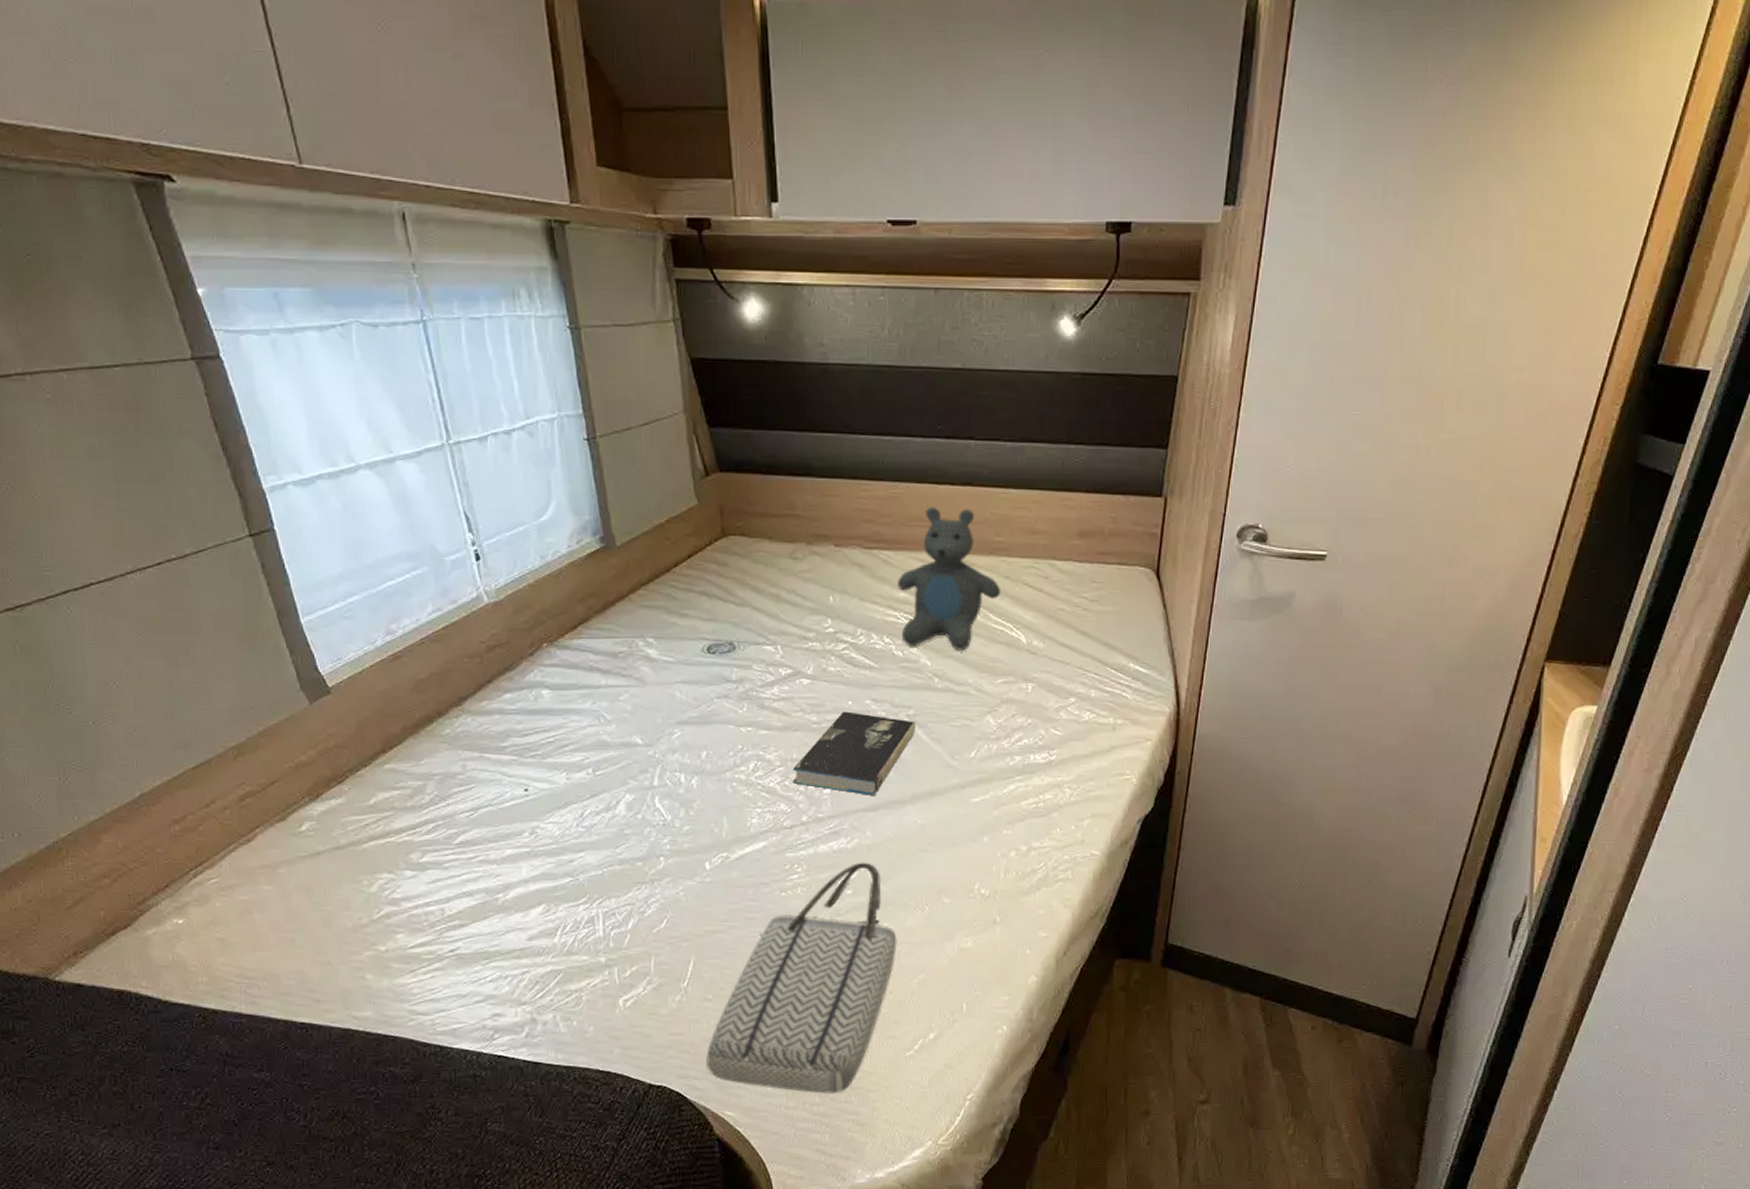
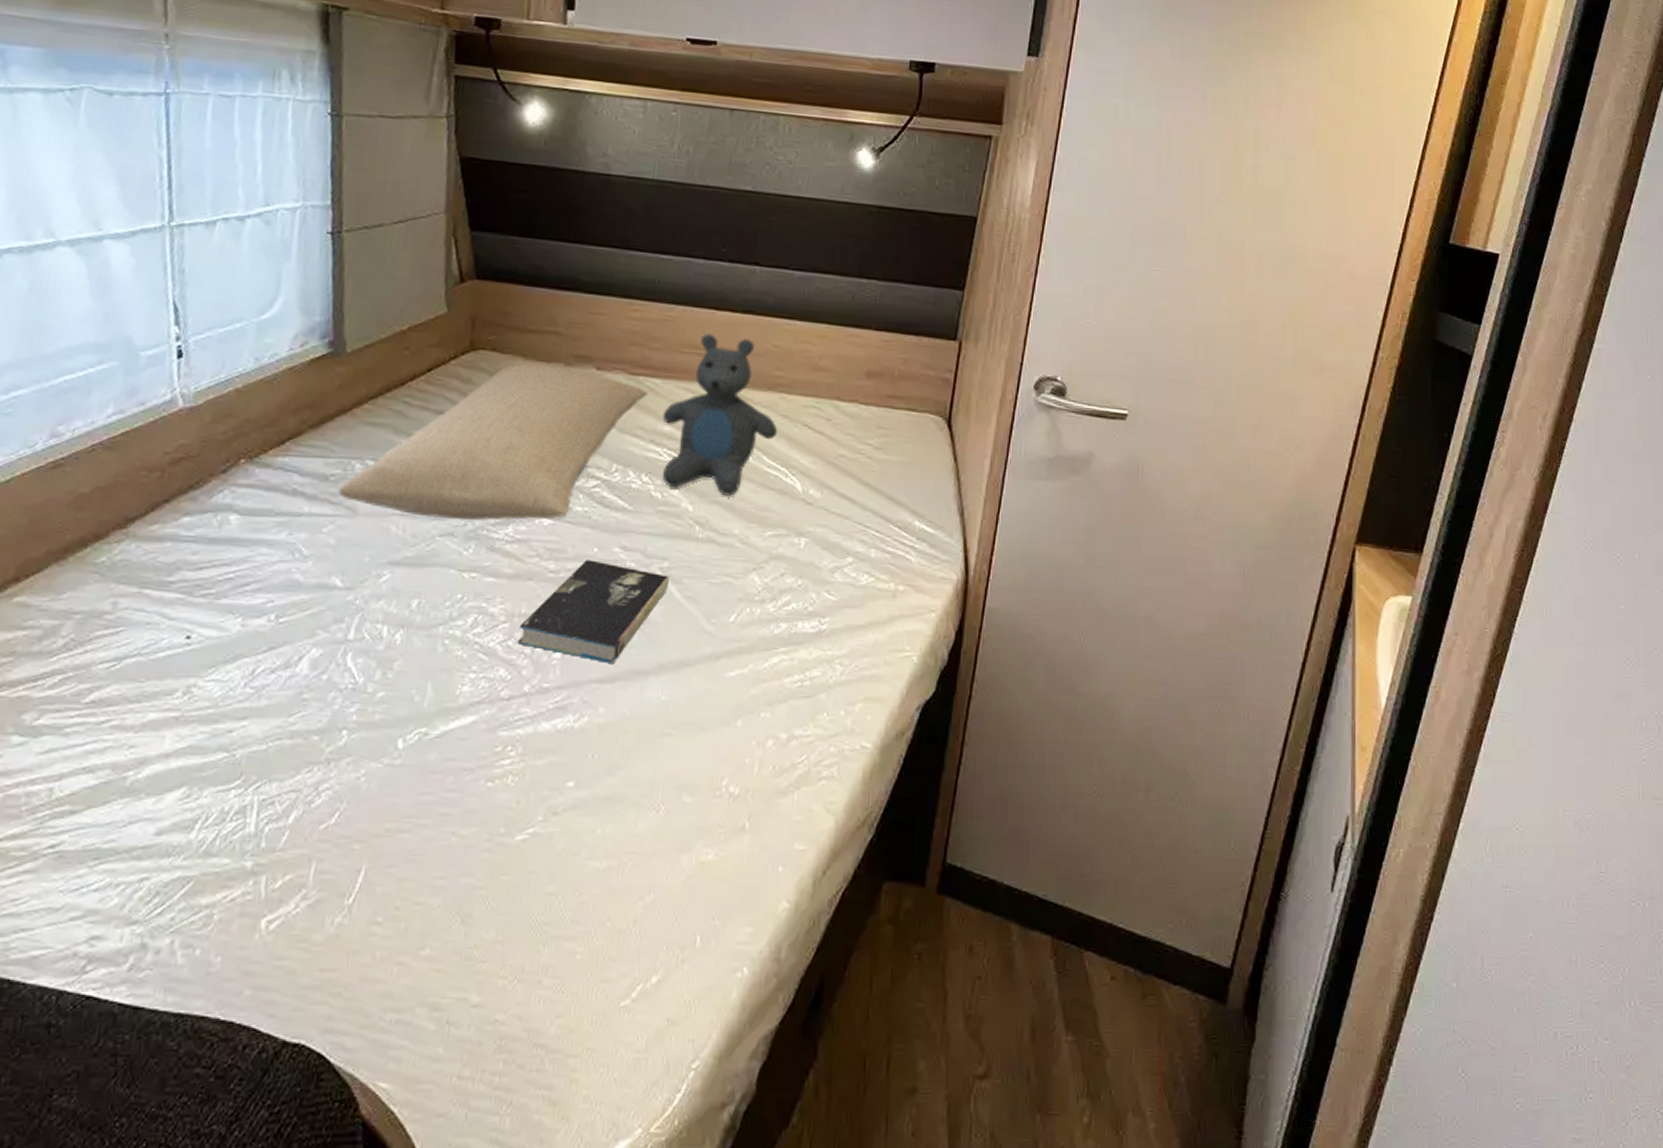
pillow: none [627,545,882,684] -> present [338,363,648,520]
tote bag: present [706,862,897,1094] -> none [363,746,624,1058]

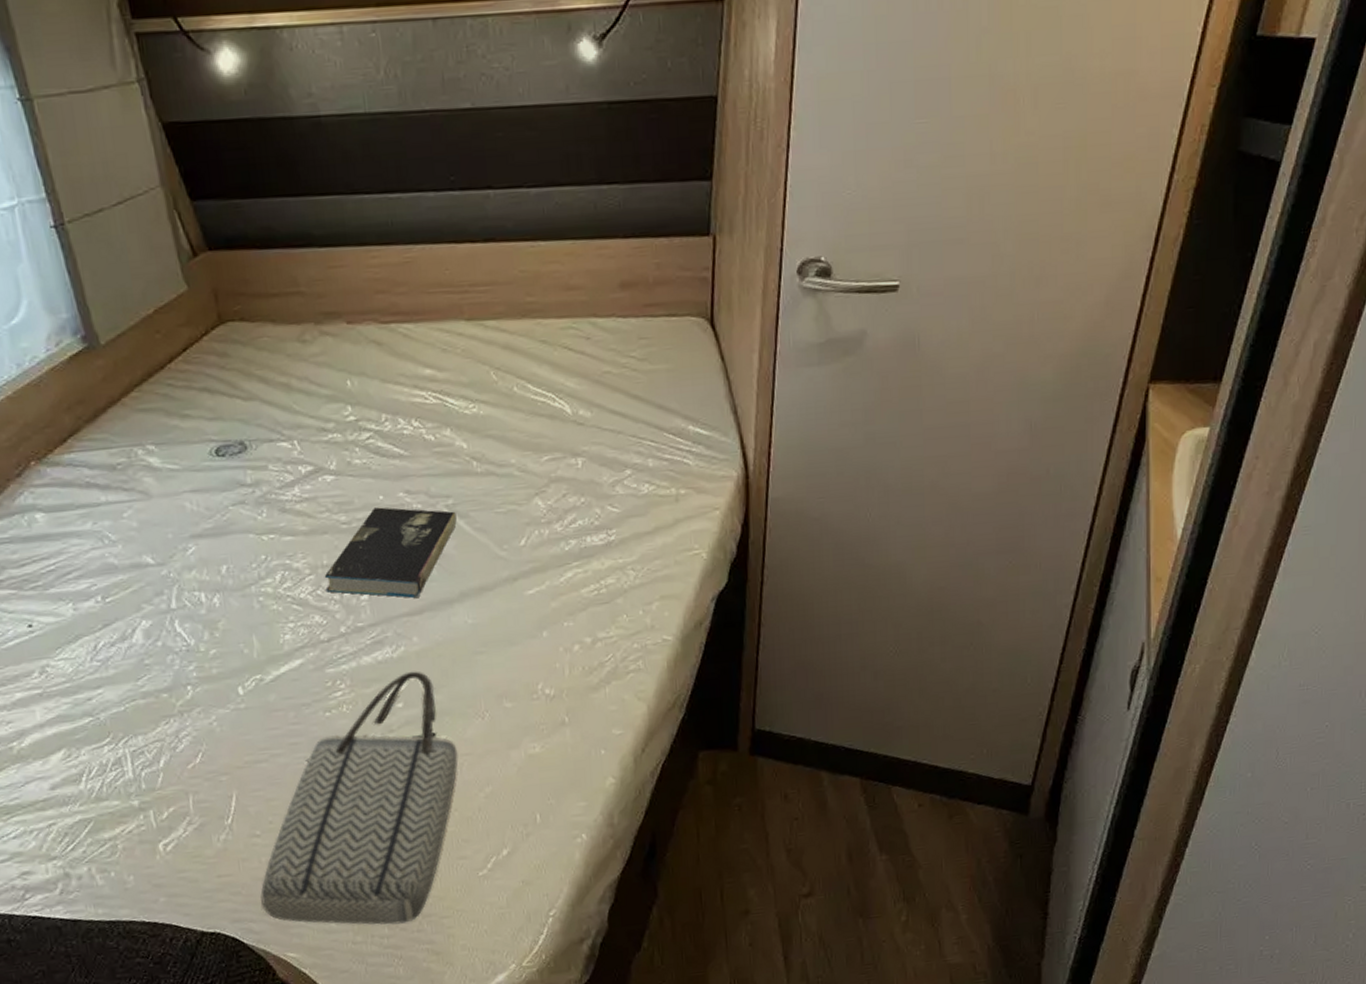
pillow: present [338,363,648,520] -> none [128,326,403,490]
tote bag: none [363,746,624,1058] -> present [260,671,458,925]
teddy bear: present [662,333,778,496] -> none [420,268,539,429]

